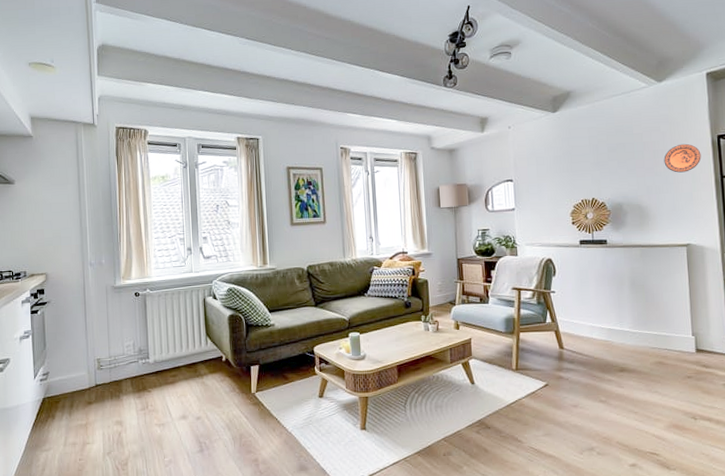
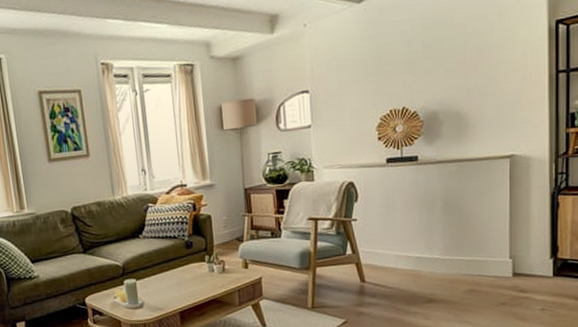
decorative plate: present [664,143,701,173] -> none [489,32,535,70]

